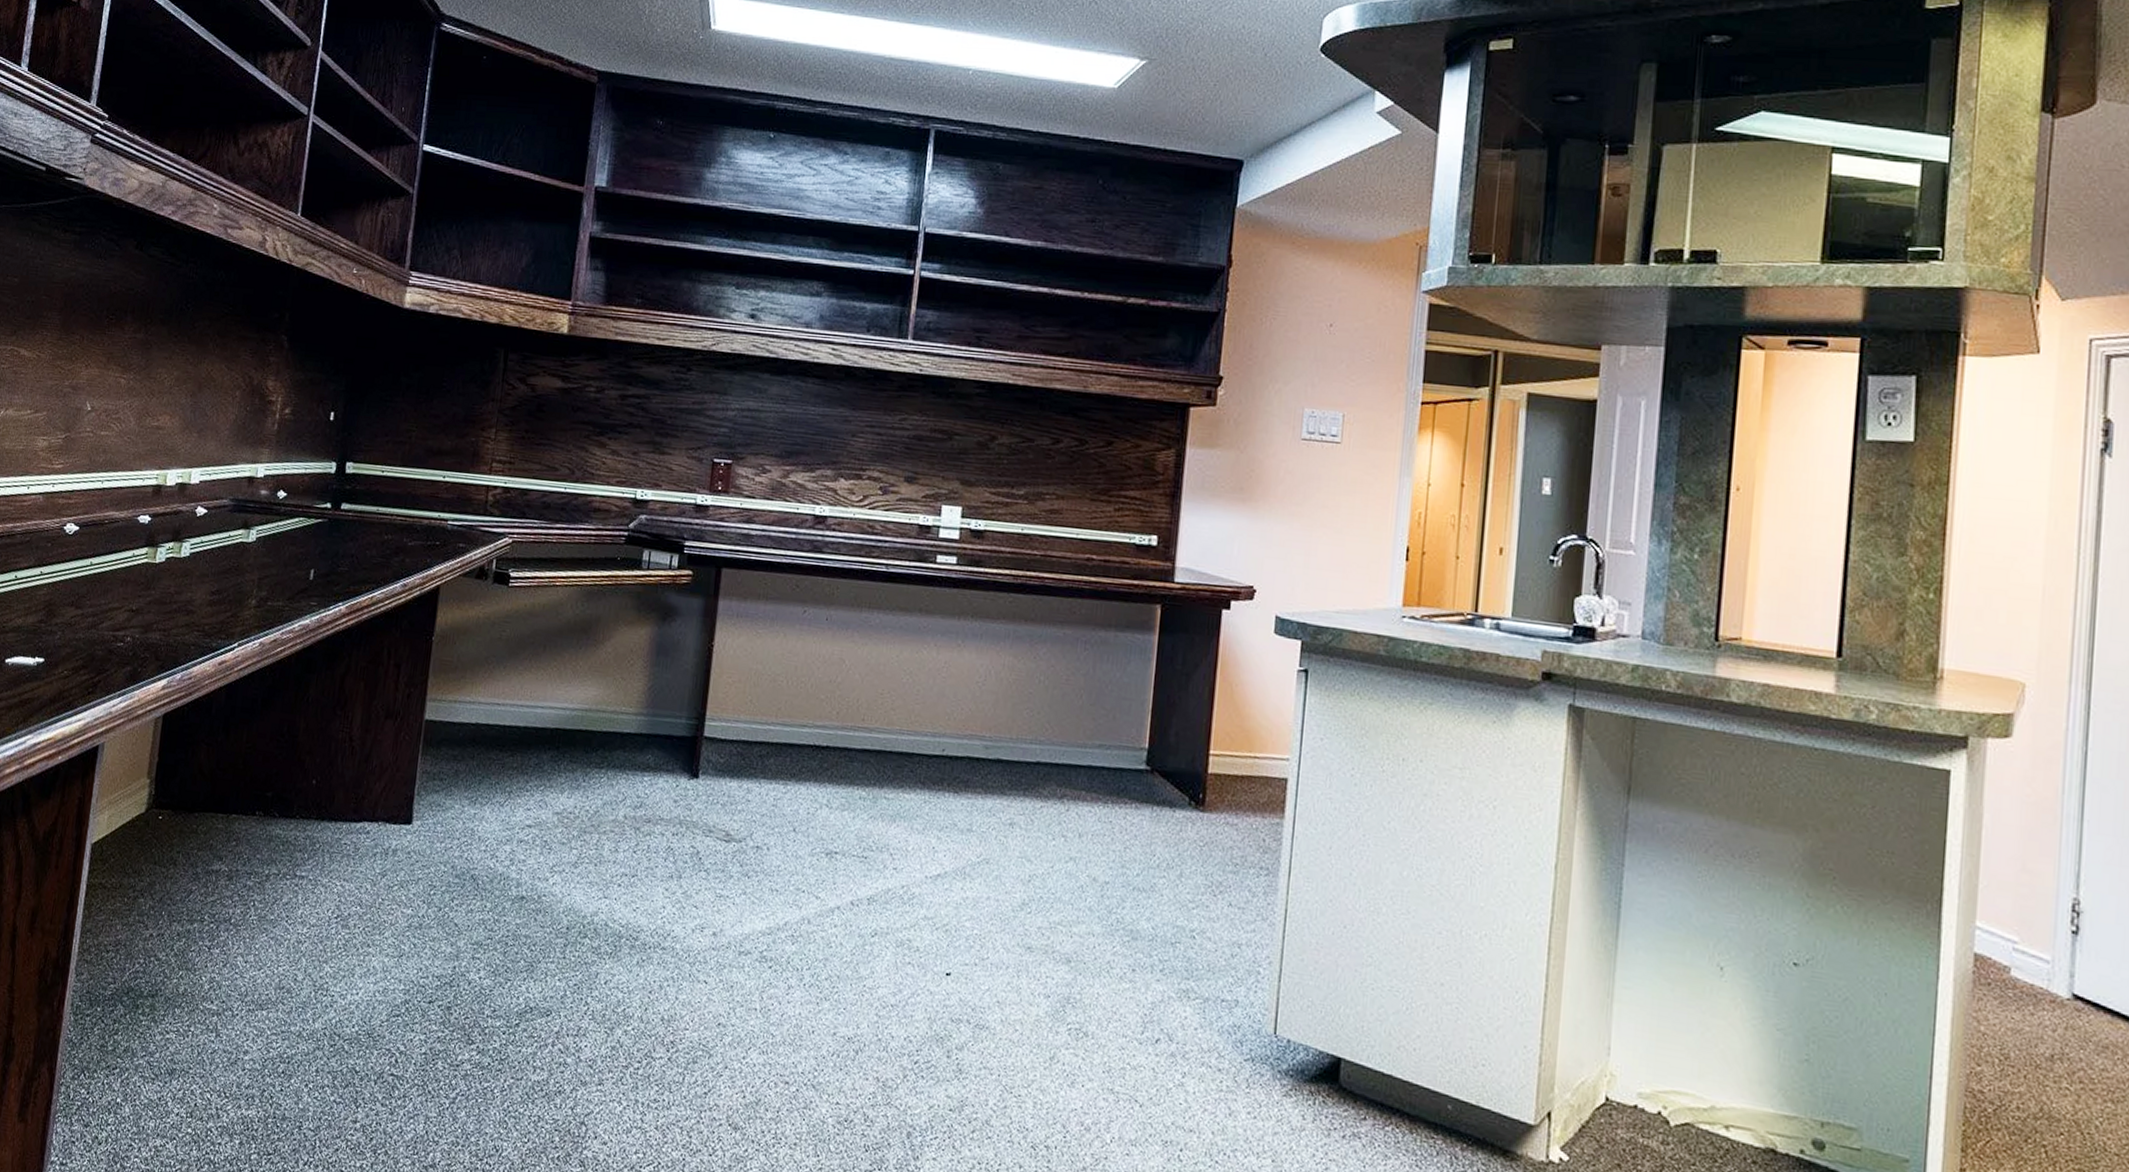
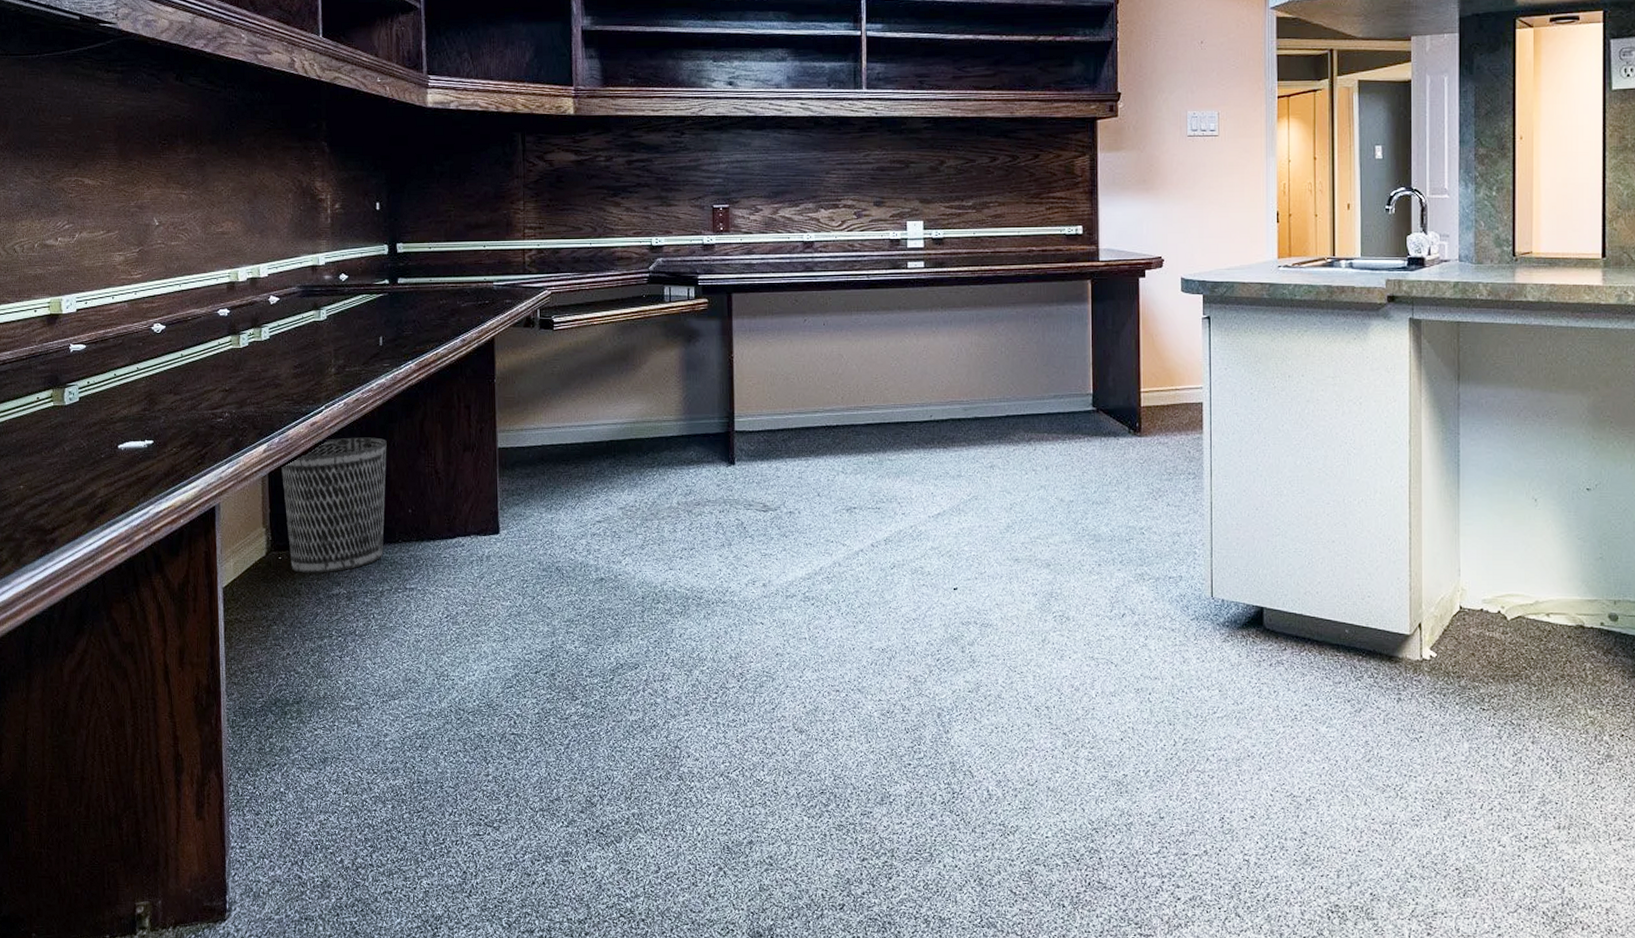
wastebasket: none [171,683,301,844] -> present [281,437,387,573]

